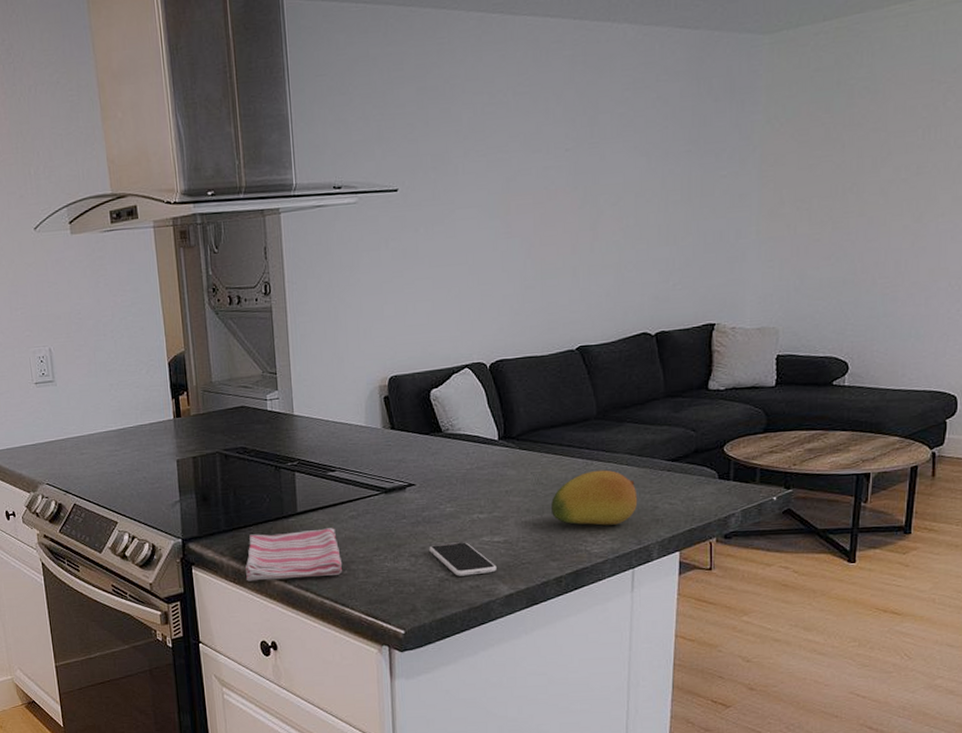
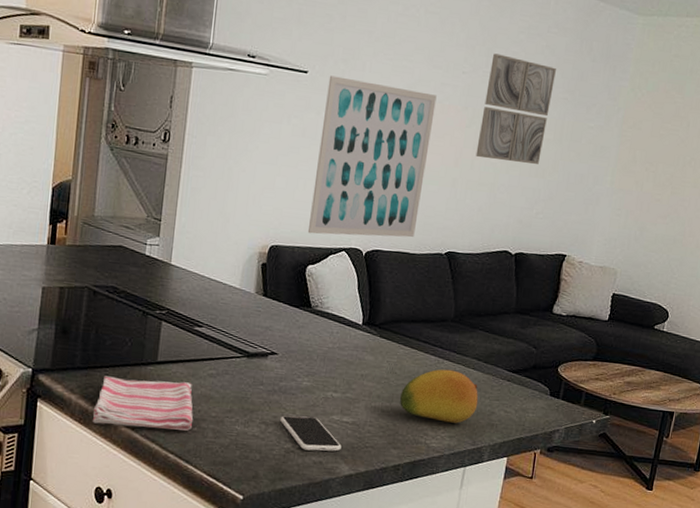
wall art: none [421,182,541,357] -> present [307,75,437,238]
wall art: none [594,119,673,239] -> present [476,53,556,164]

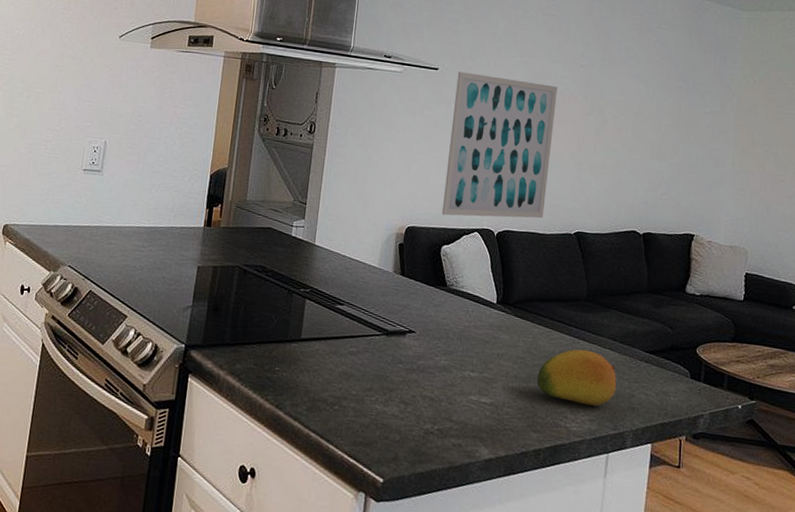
dish towel: present [93,376,194,431] -> none [239,352,335,409]
smartphone: present [280,415,342,452] -> none [419,395,480,434]
wall art: present [476,53,556,164] -> none [598,48,669,148]

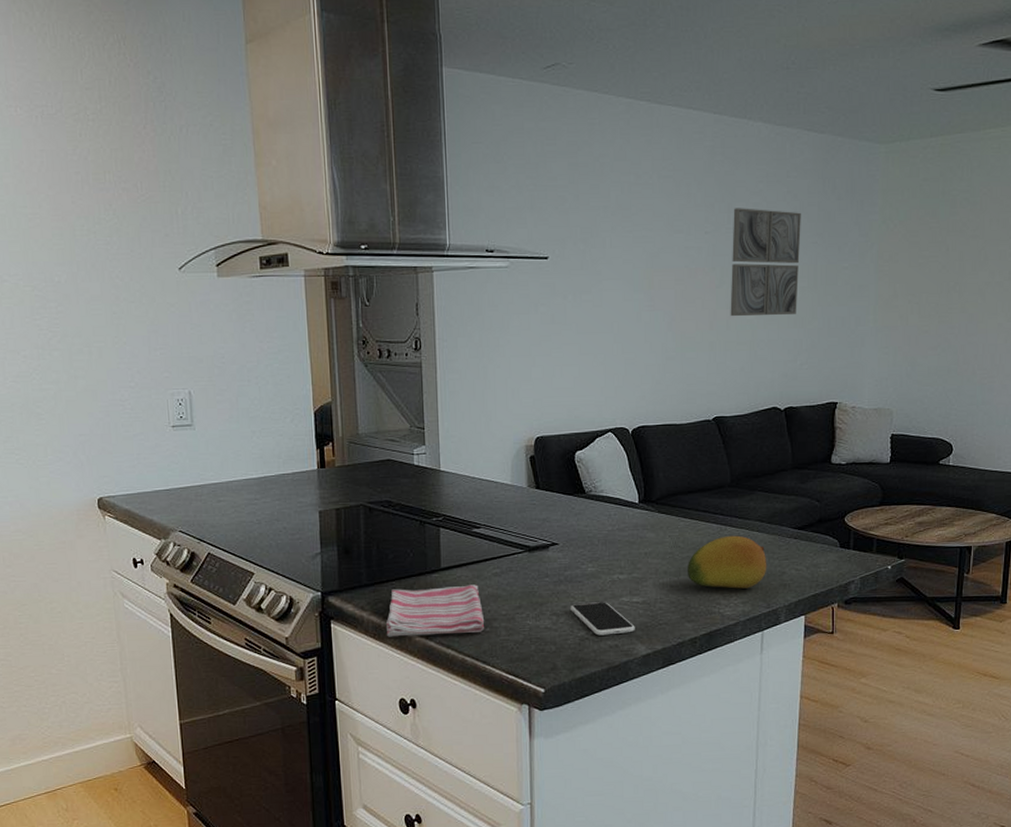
dish towel: none [239,352,335,409] -> present [386,584,485,637]
smartphone: none [419,395,480,434] -> present [571,602,635,636]
wall art: present [441,71,558,219] -> none [570,257,682,420]
wall art: none [598,48,669,148] -> present [730,208,801,317]

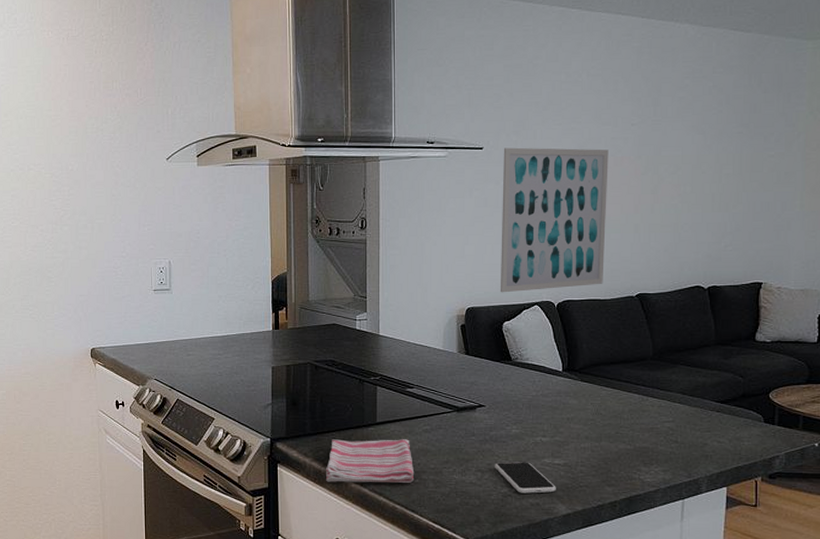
wall art: none [570,257,682,420] -> present [500,147,609,293]
fruit: present [688,535,767,589] -> none [609,406,689,457]
wall art: present [730,208,801,317] -> none [655,101,727,201]

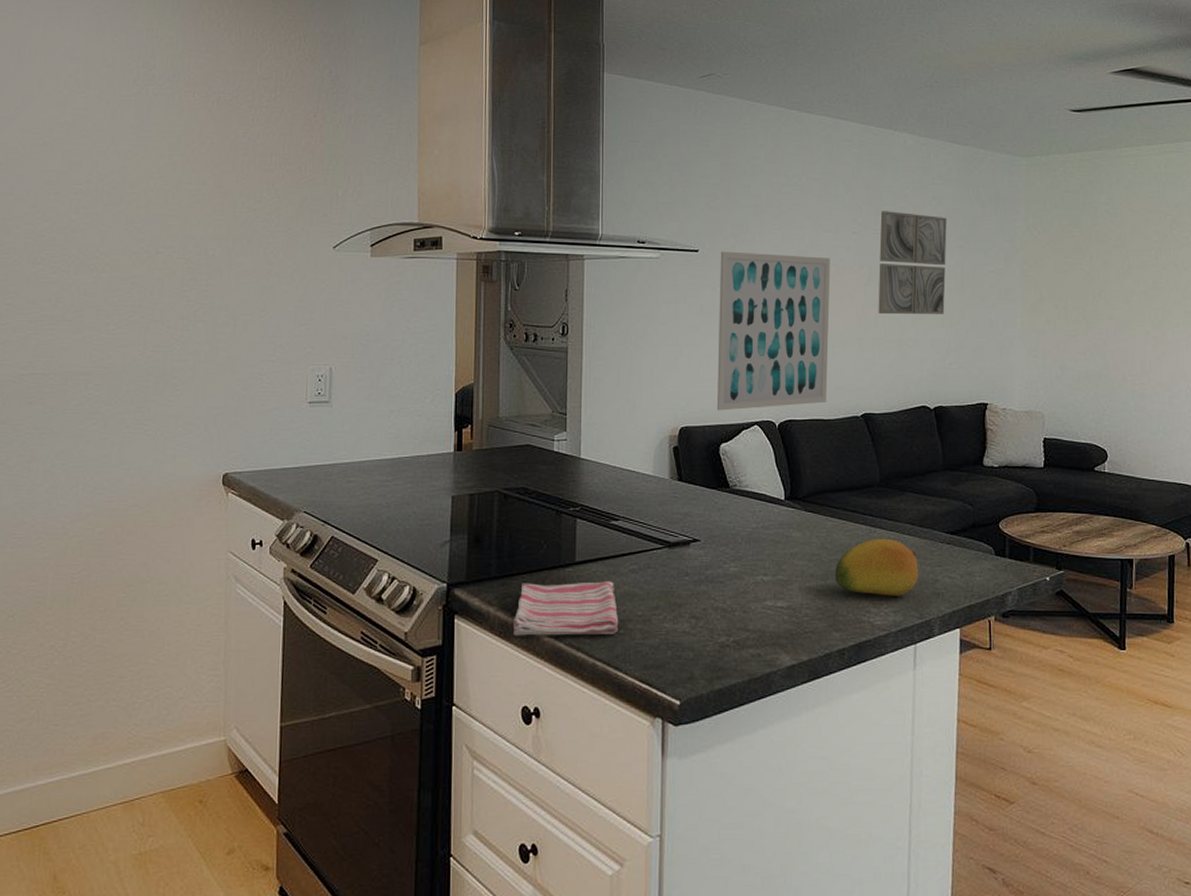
smartphone: present [495,462,556,494] -> none [711,605,779,643]
fruit: none [609,406,689,457] -> present [835,538,919,596]
wall art: none [655,101,727,201] -> present [878,211,947,315]

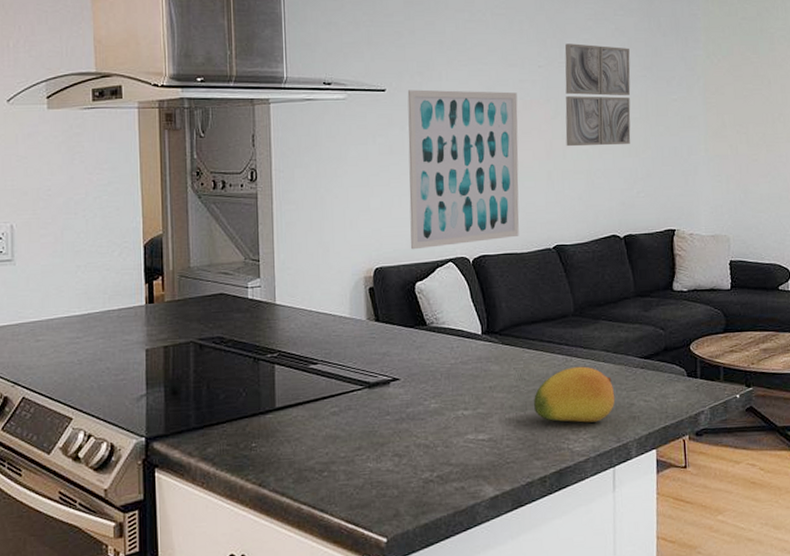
dish towel: present [514,581,619,636] -> none [216,425,322,486]

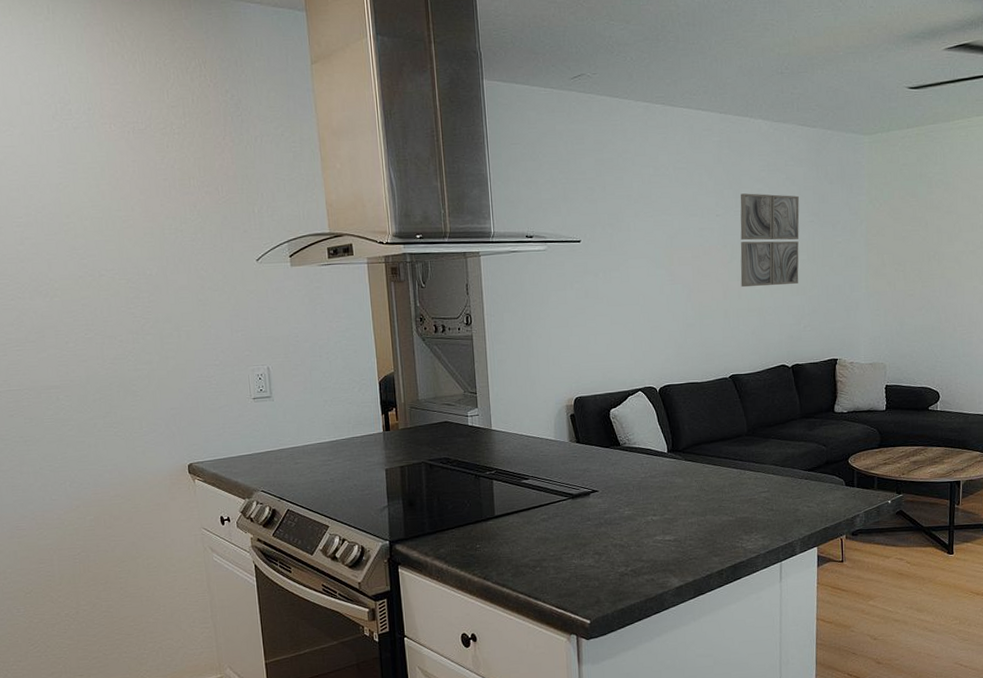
wall art: present [407,89,519,250] -> none [600,239,700,381]
fruit: present [534,366,615,423] -> none [712,478,783,526]

